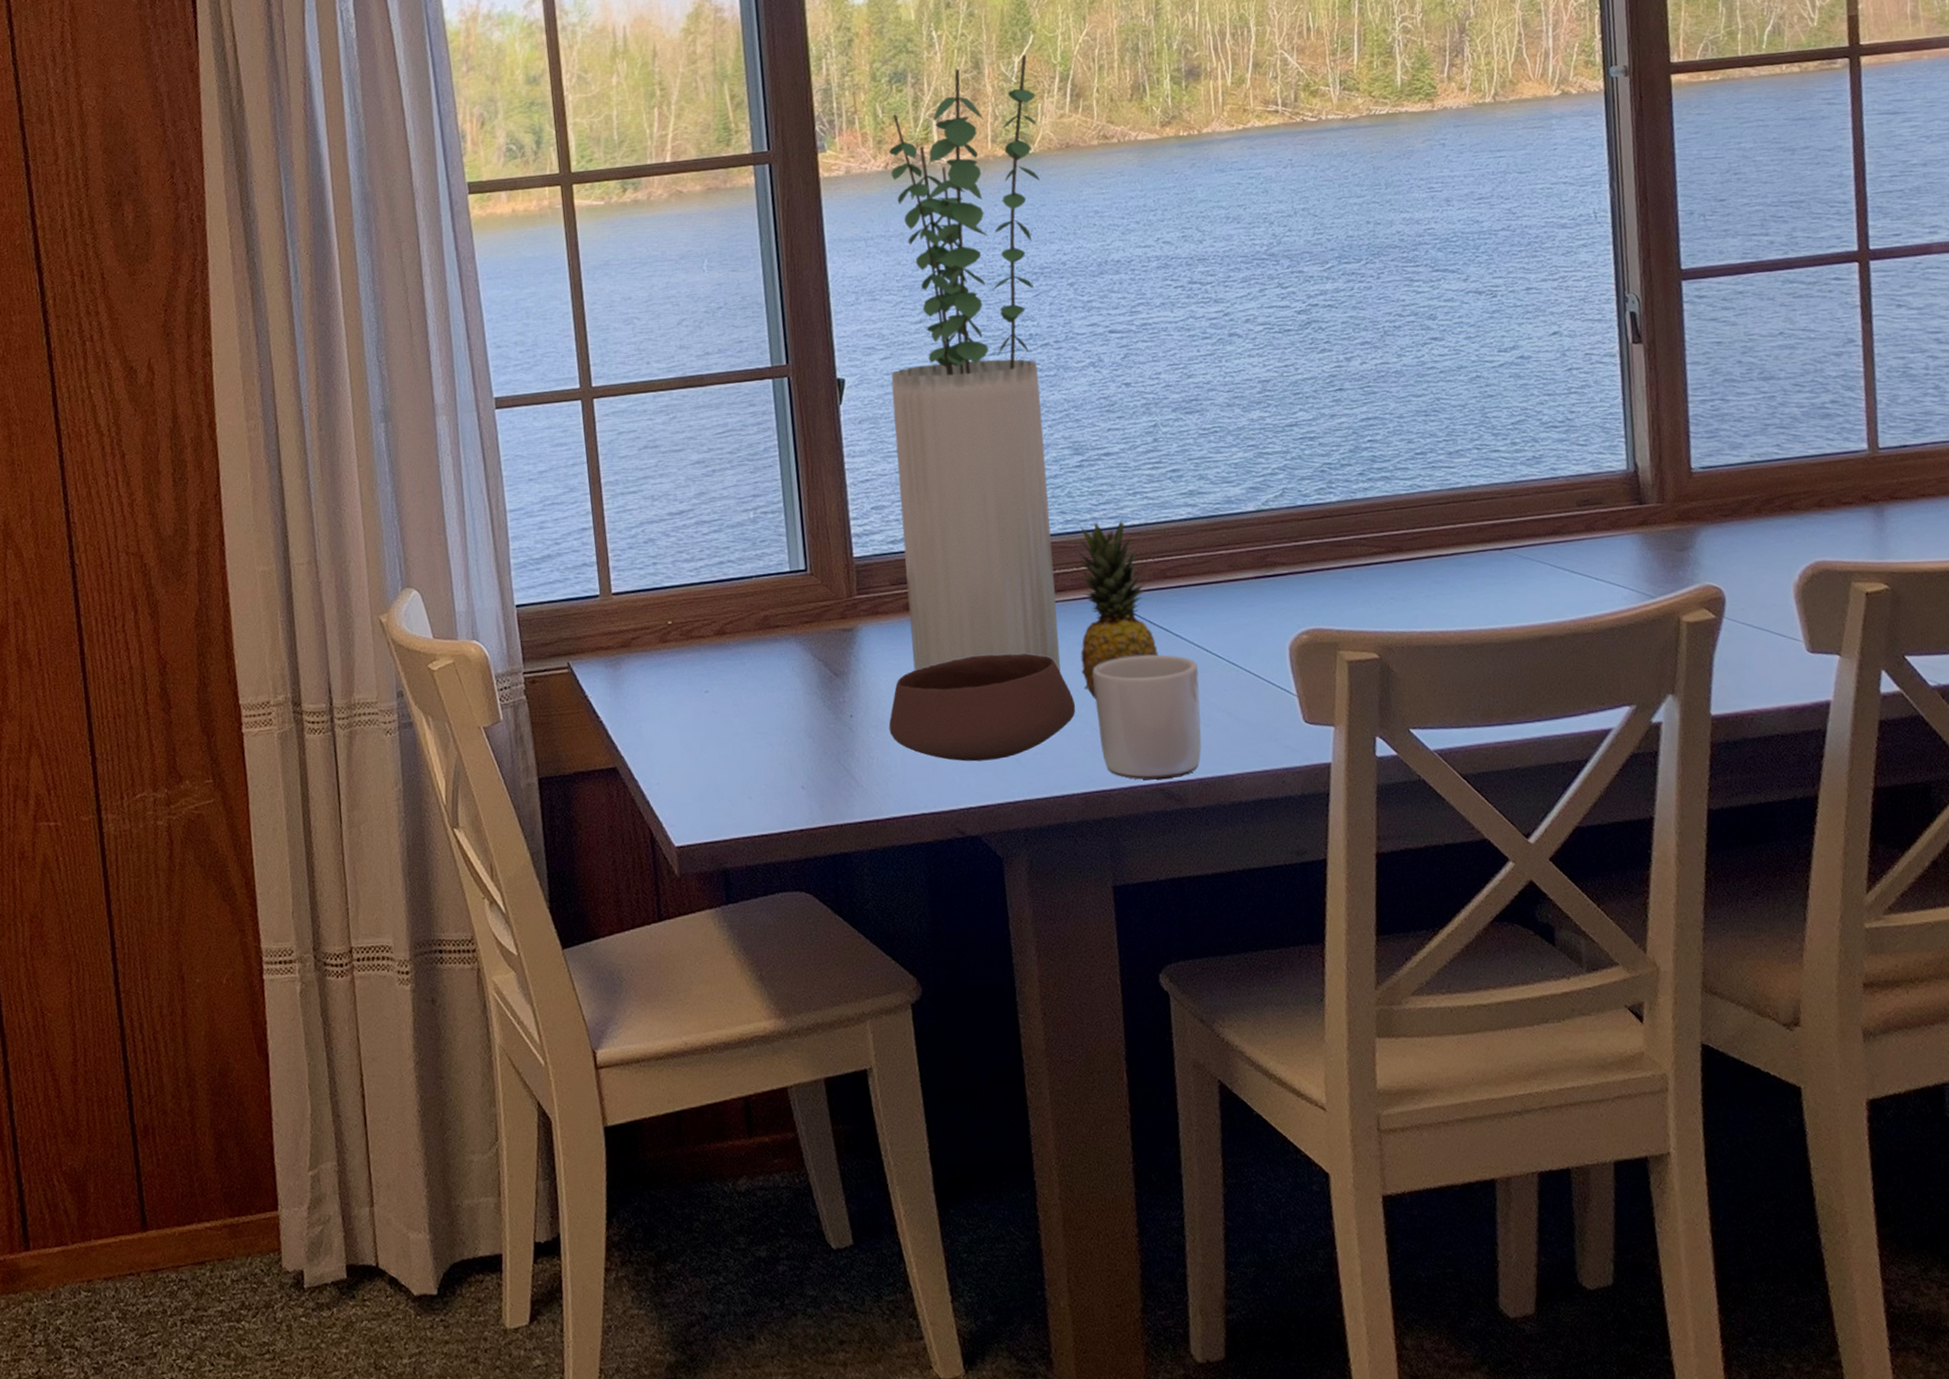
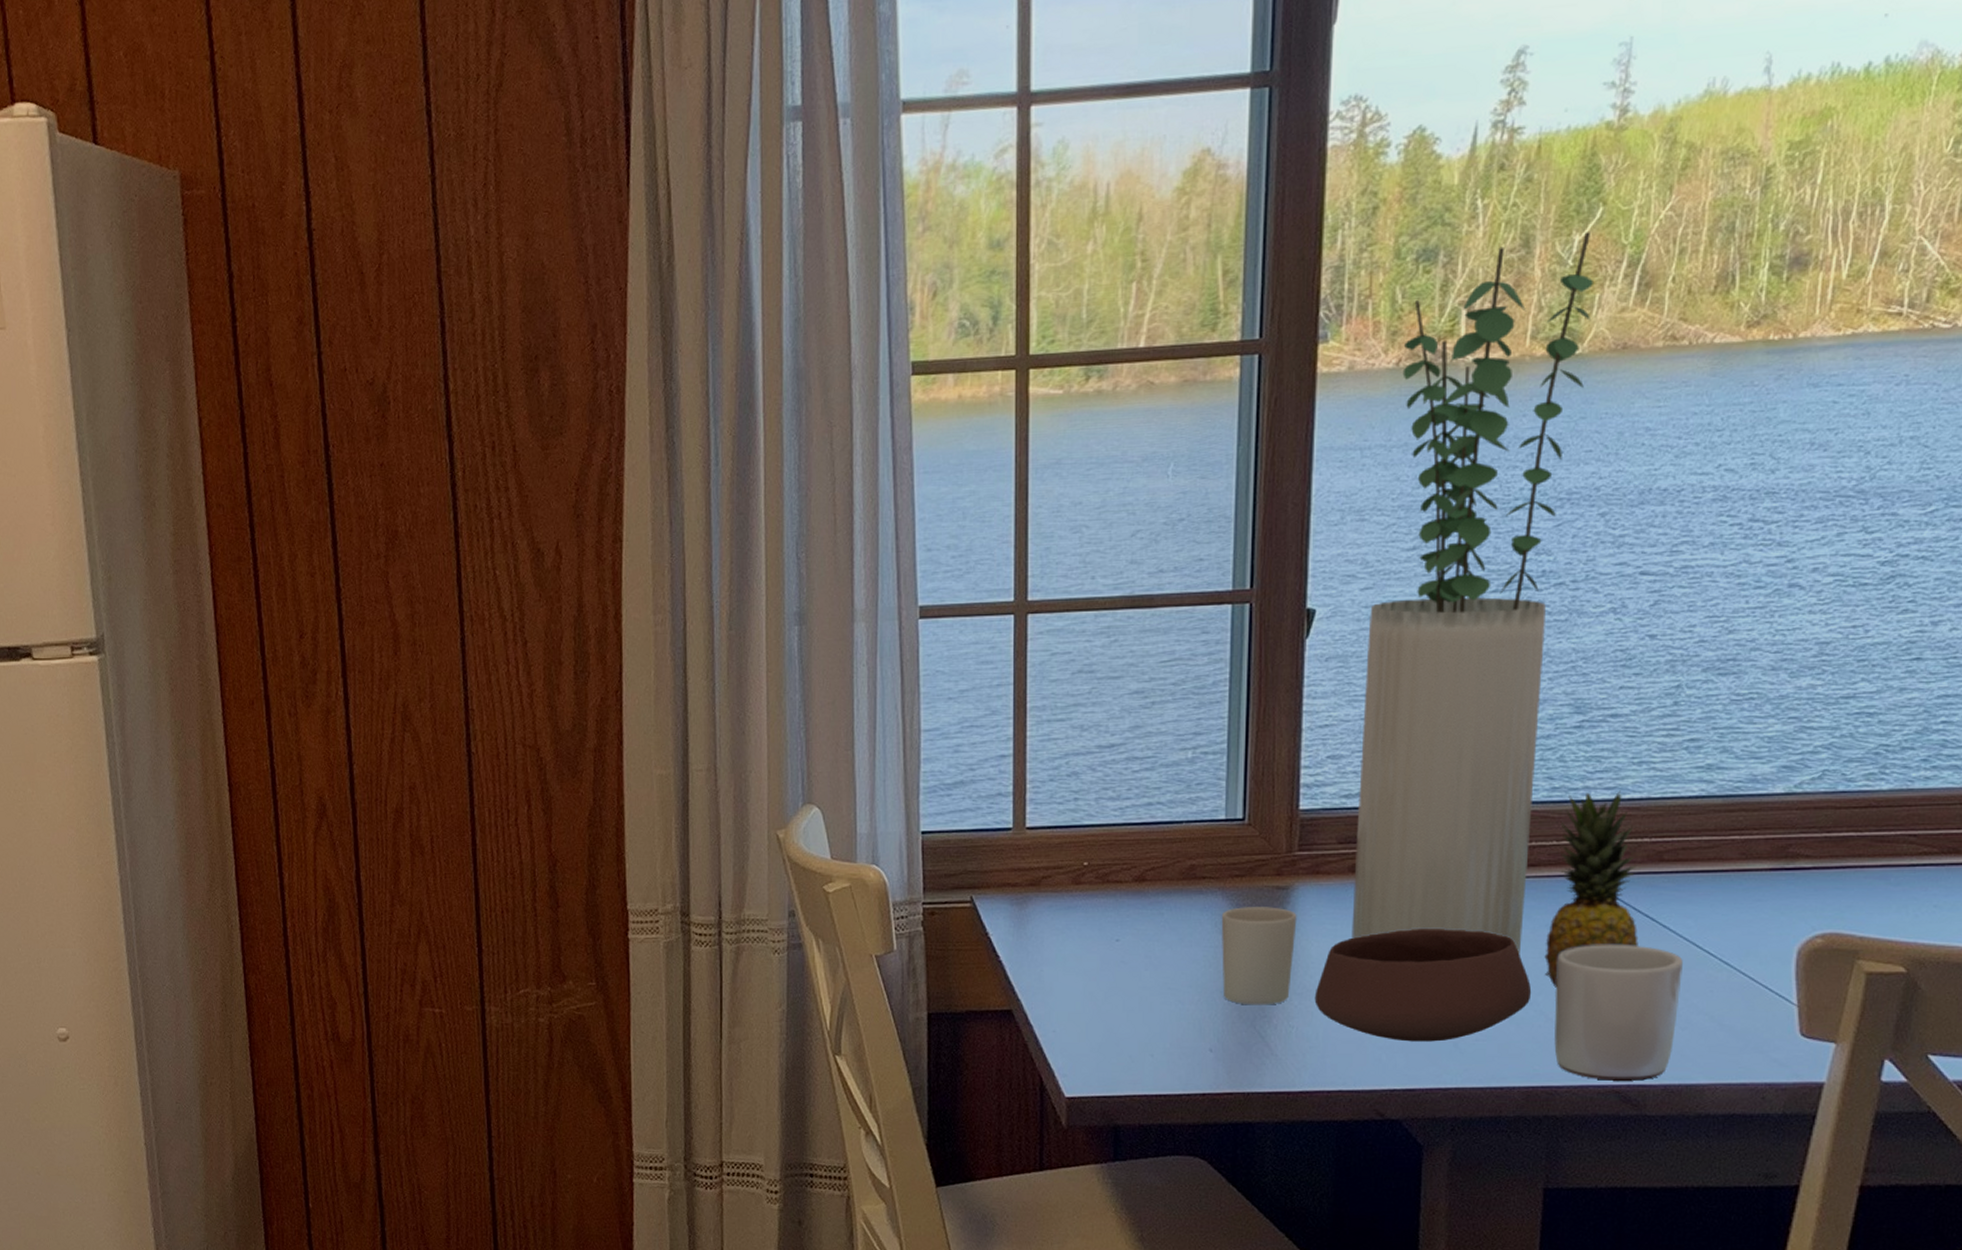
mug: none [797,648,867,742] -> present [1221,907,1297,1005]

